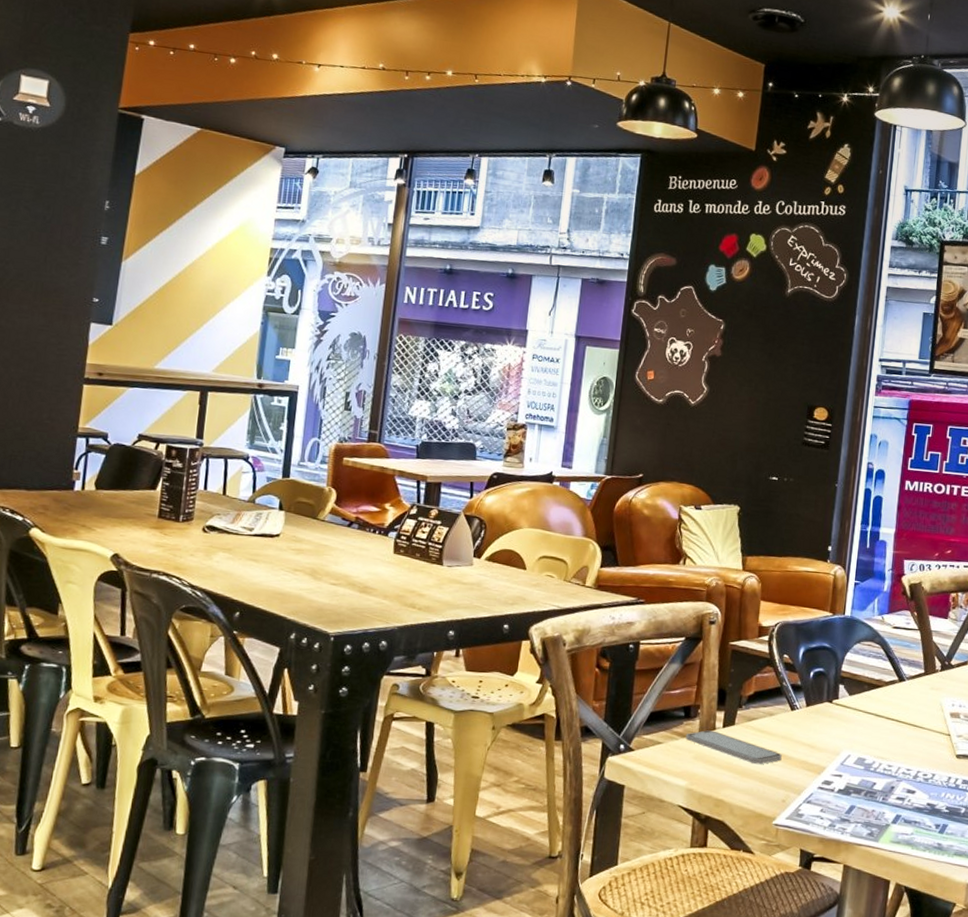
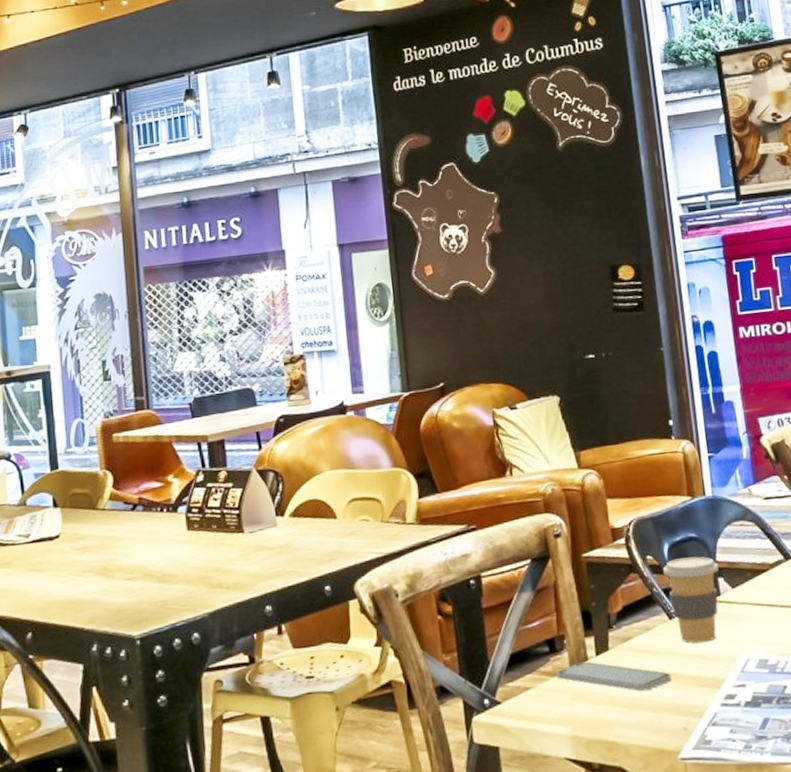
coffee cup: none [794,662,842,735] -> present [662,556,719,644]

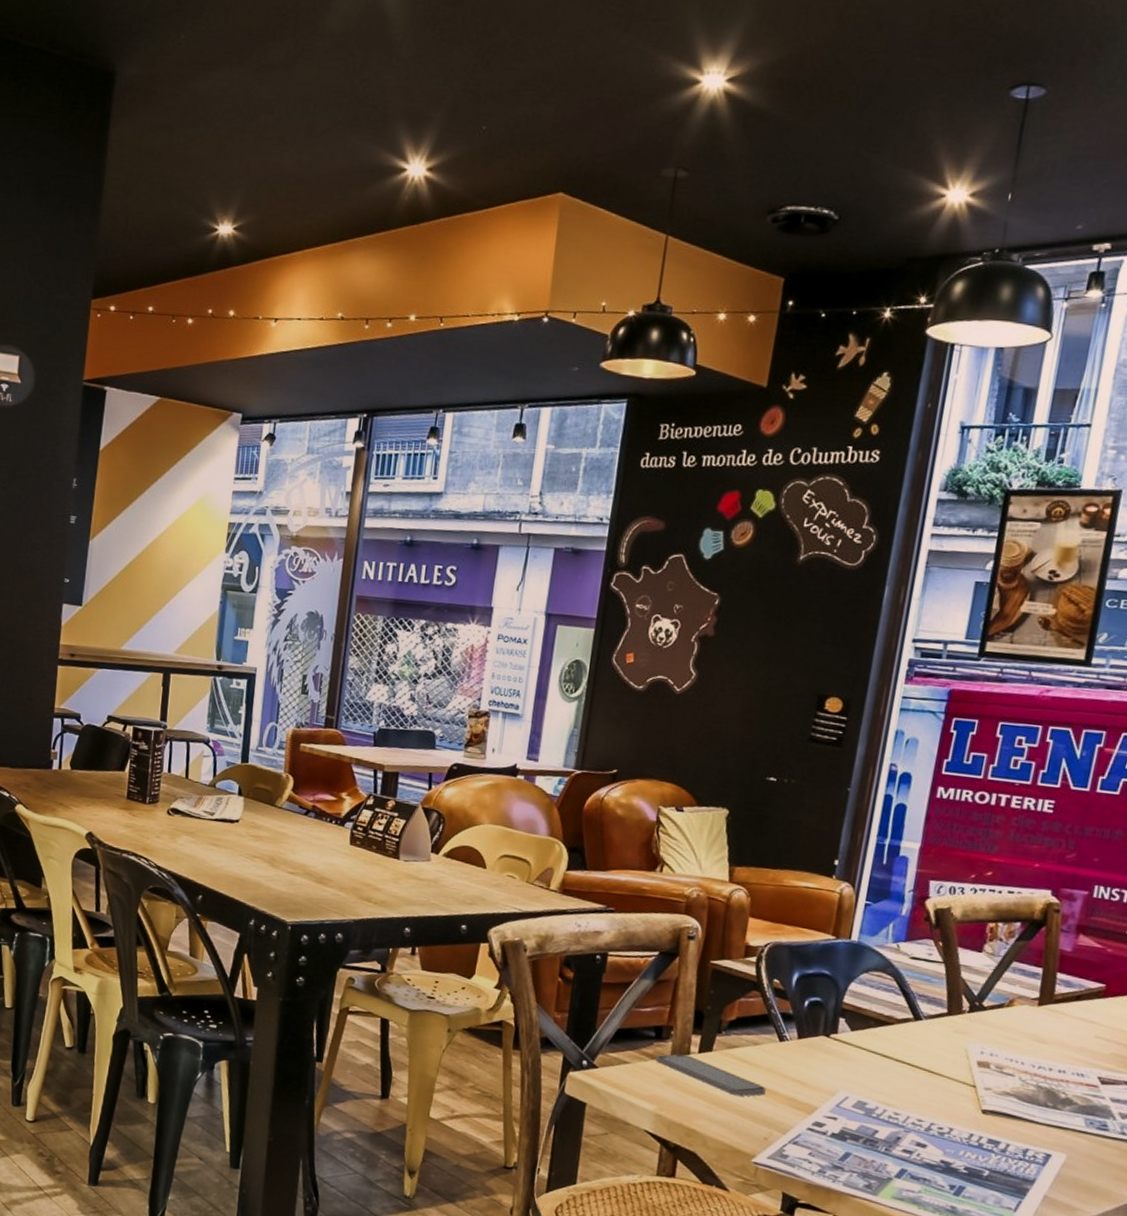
coffee cup: present [662,556,719,644] -> none [784,989,844,1071]

